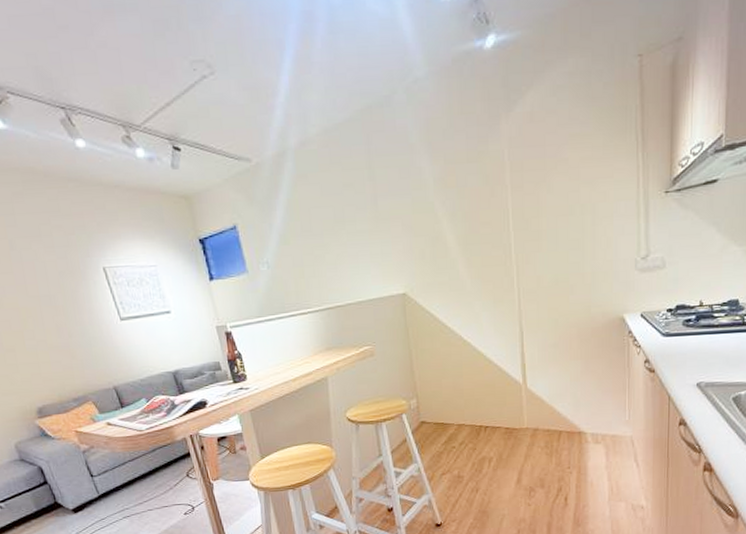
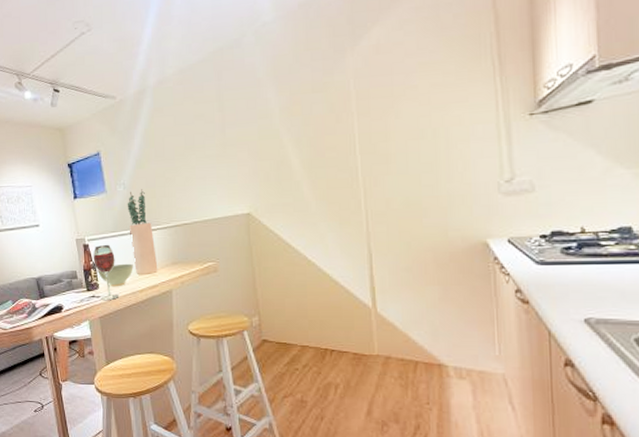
wineglass: none [237,330,270,393] -> present [93,244,118,301]
bowl: none [244,351,284,377] -> present [97,263,133,287]
vase: none [272,268,311,364] -> present [127,189,158,276]

